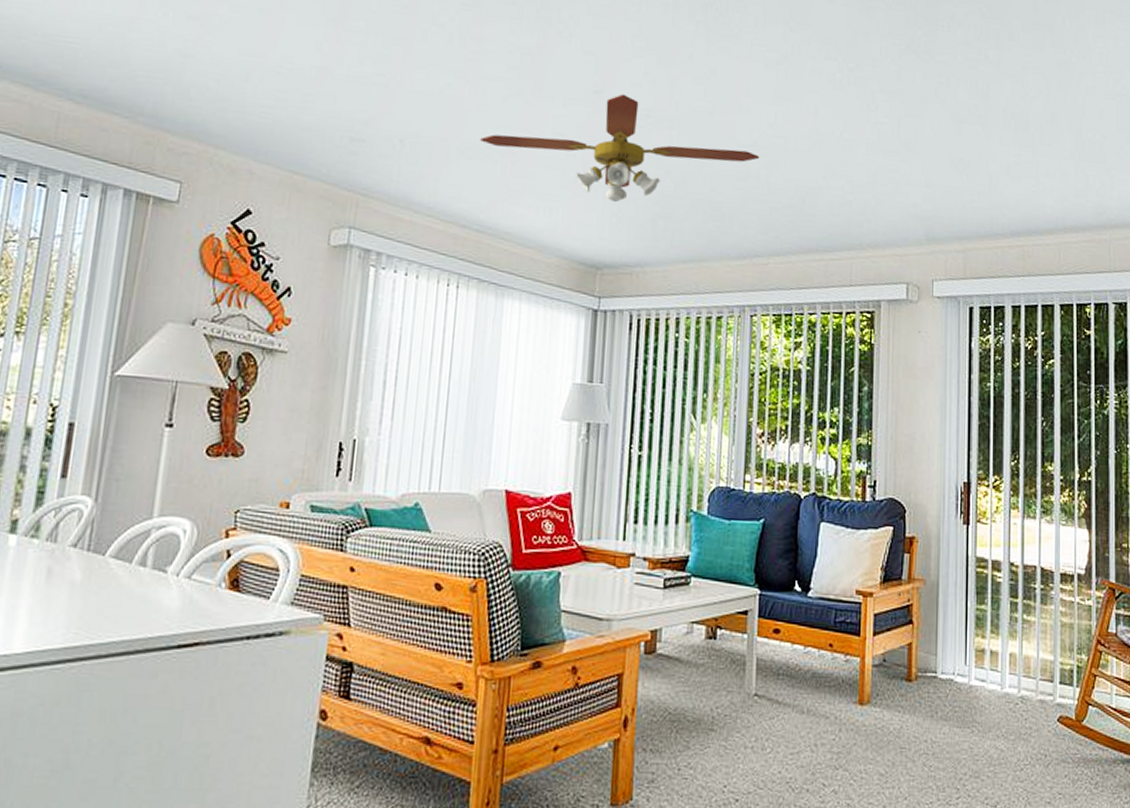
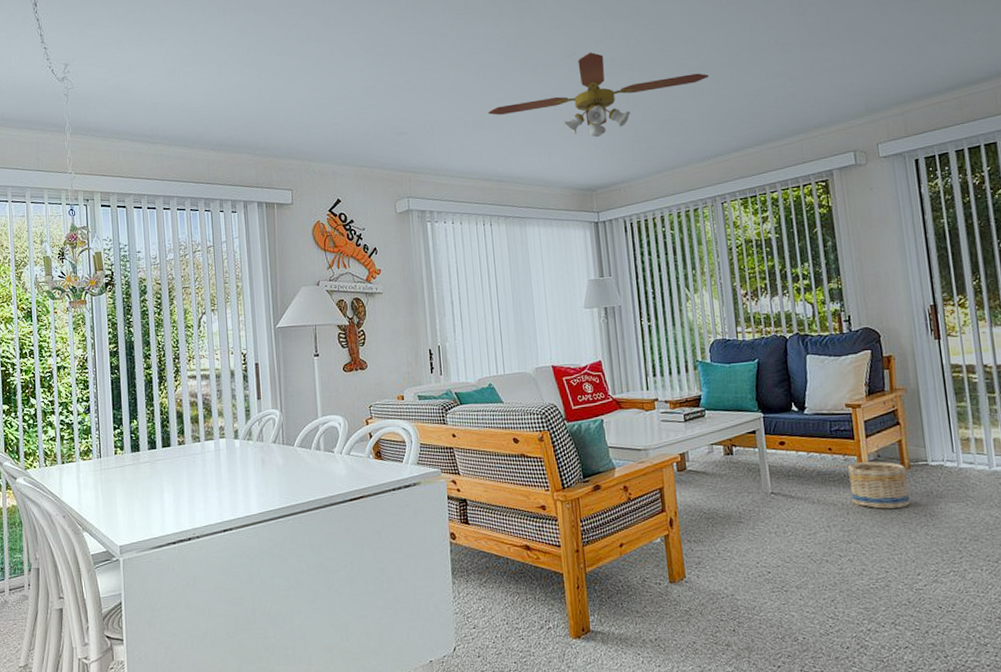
basket: none [847,666,913,729] -> present [847,461,911,509]

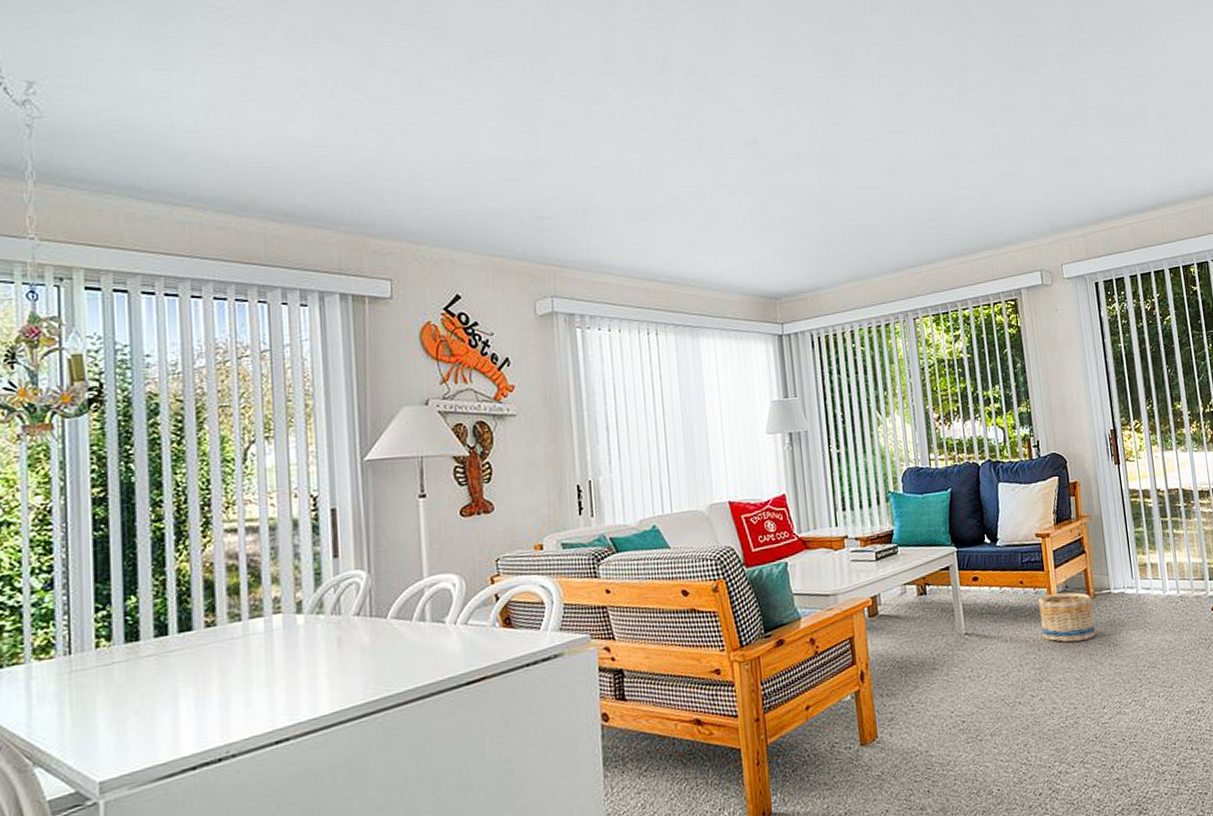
ceiling fan: present [488,52,710,138] -> none [654,142,901,239]

